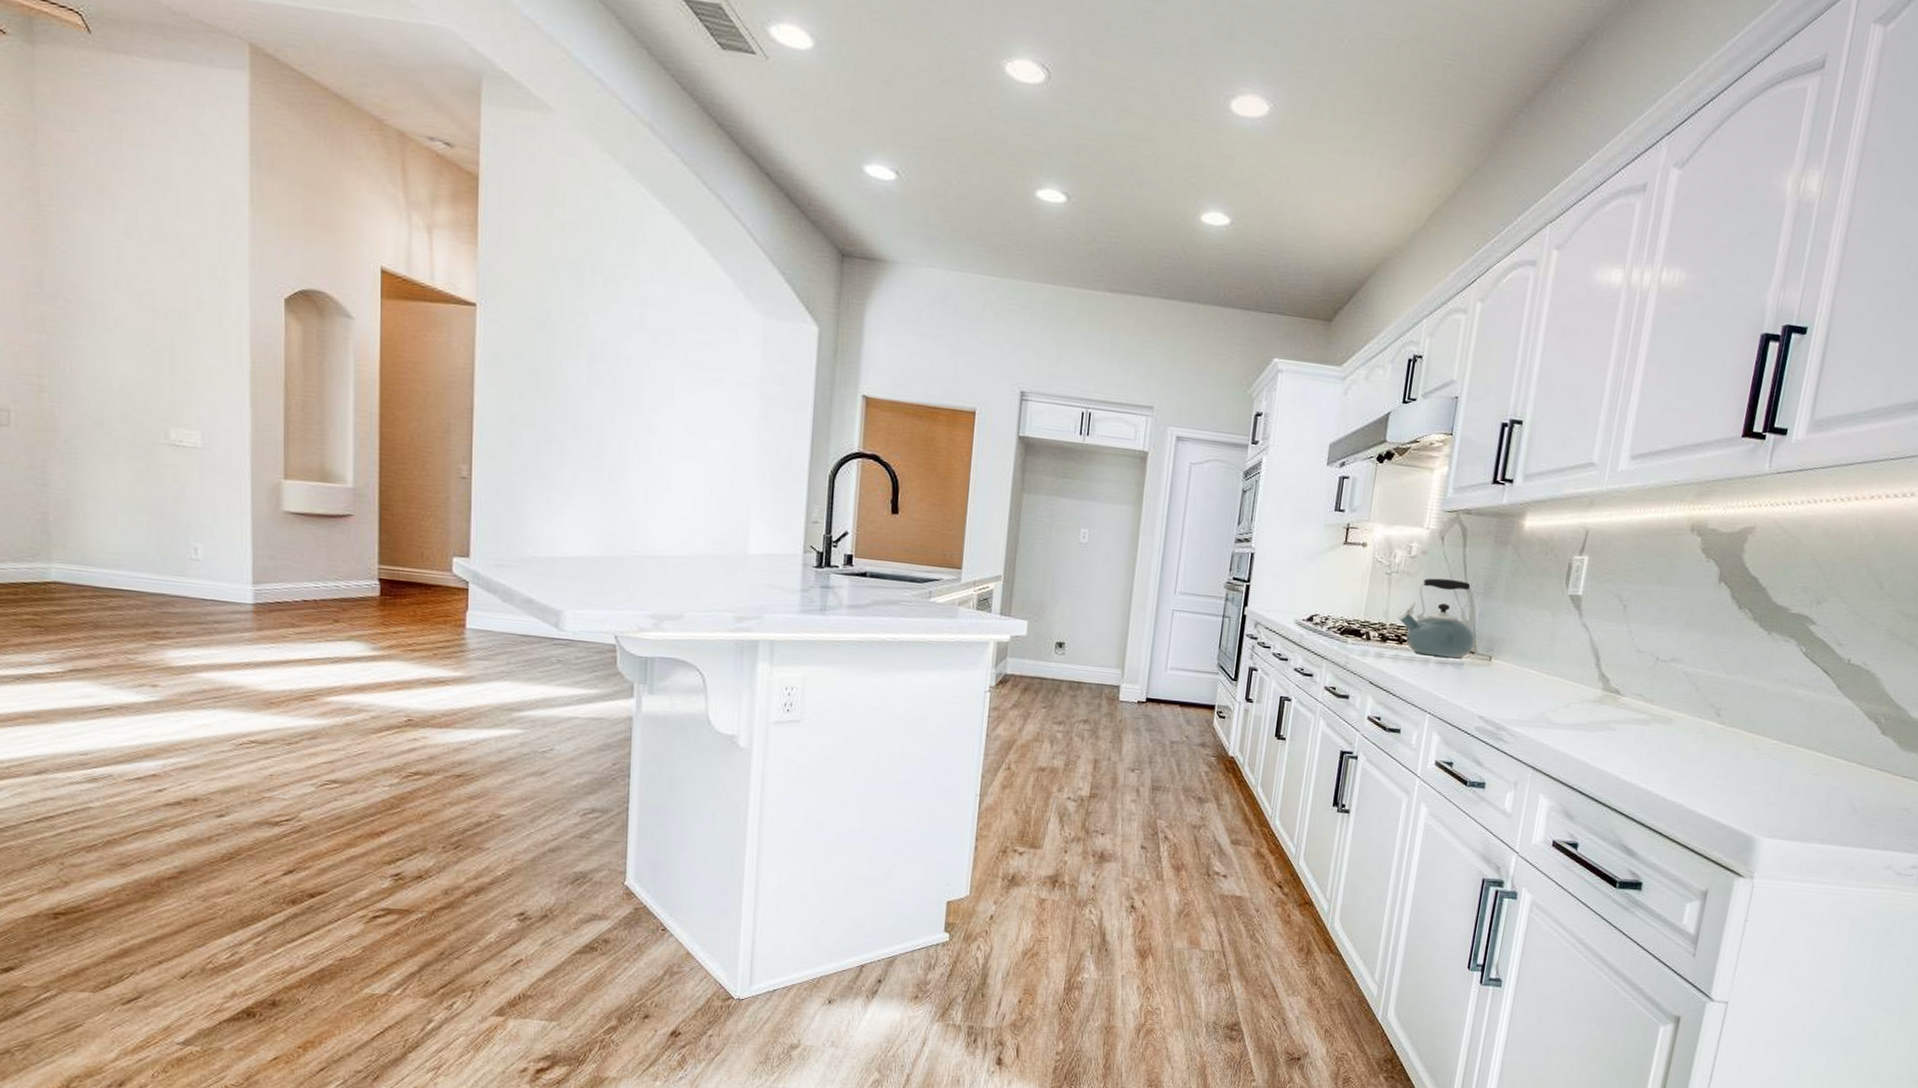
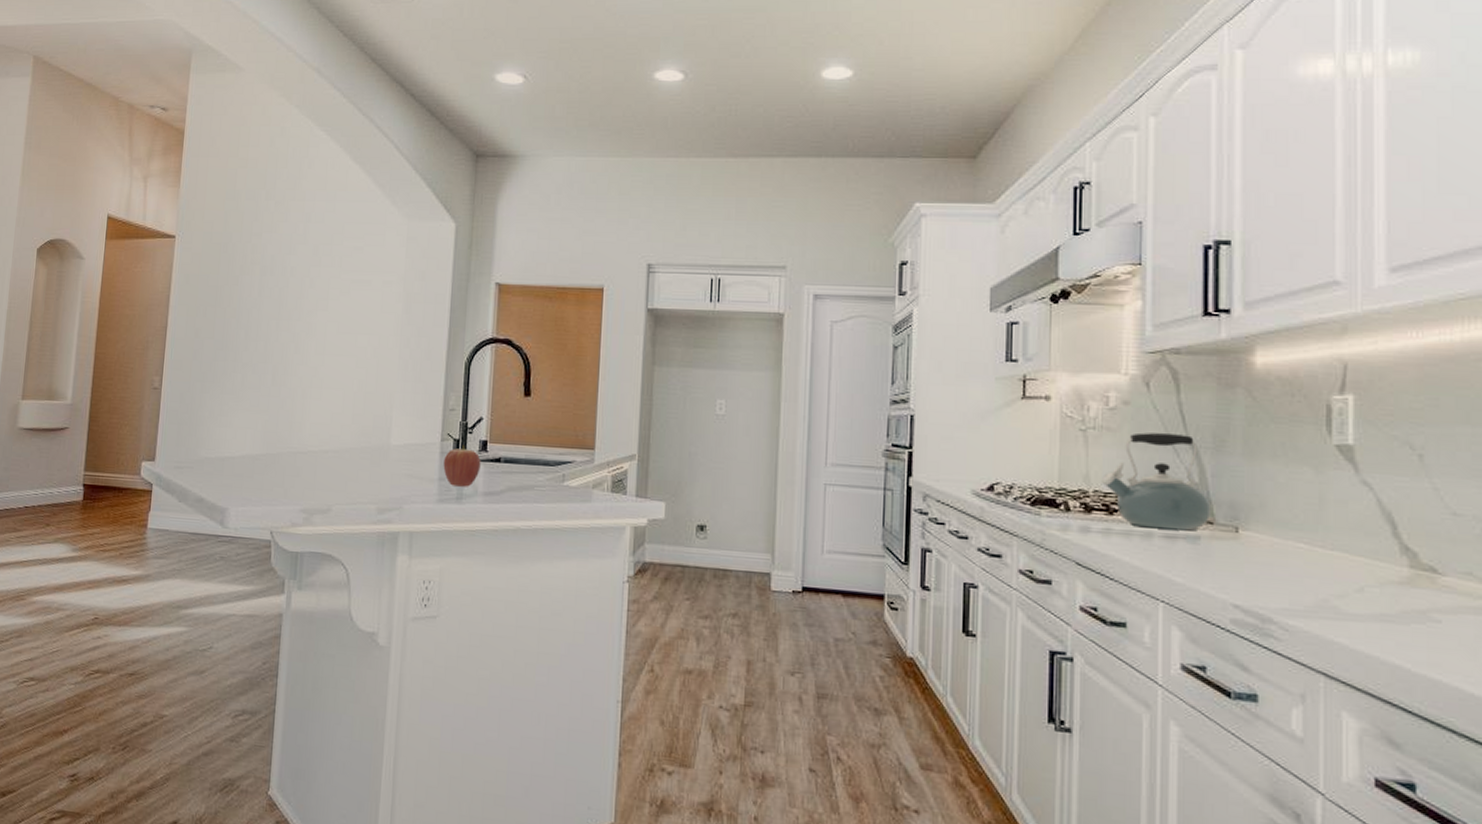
fruit: none [806,557,846,600] -> present [443,445,481,487]

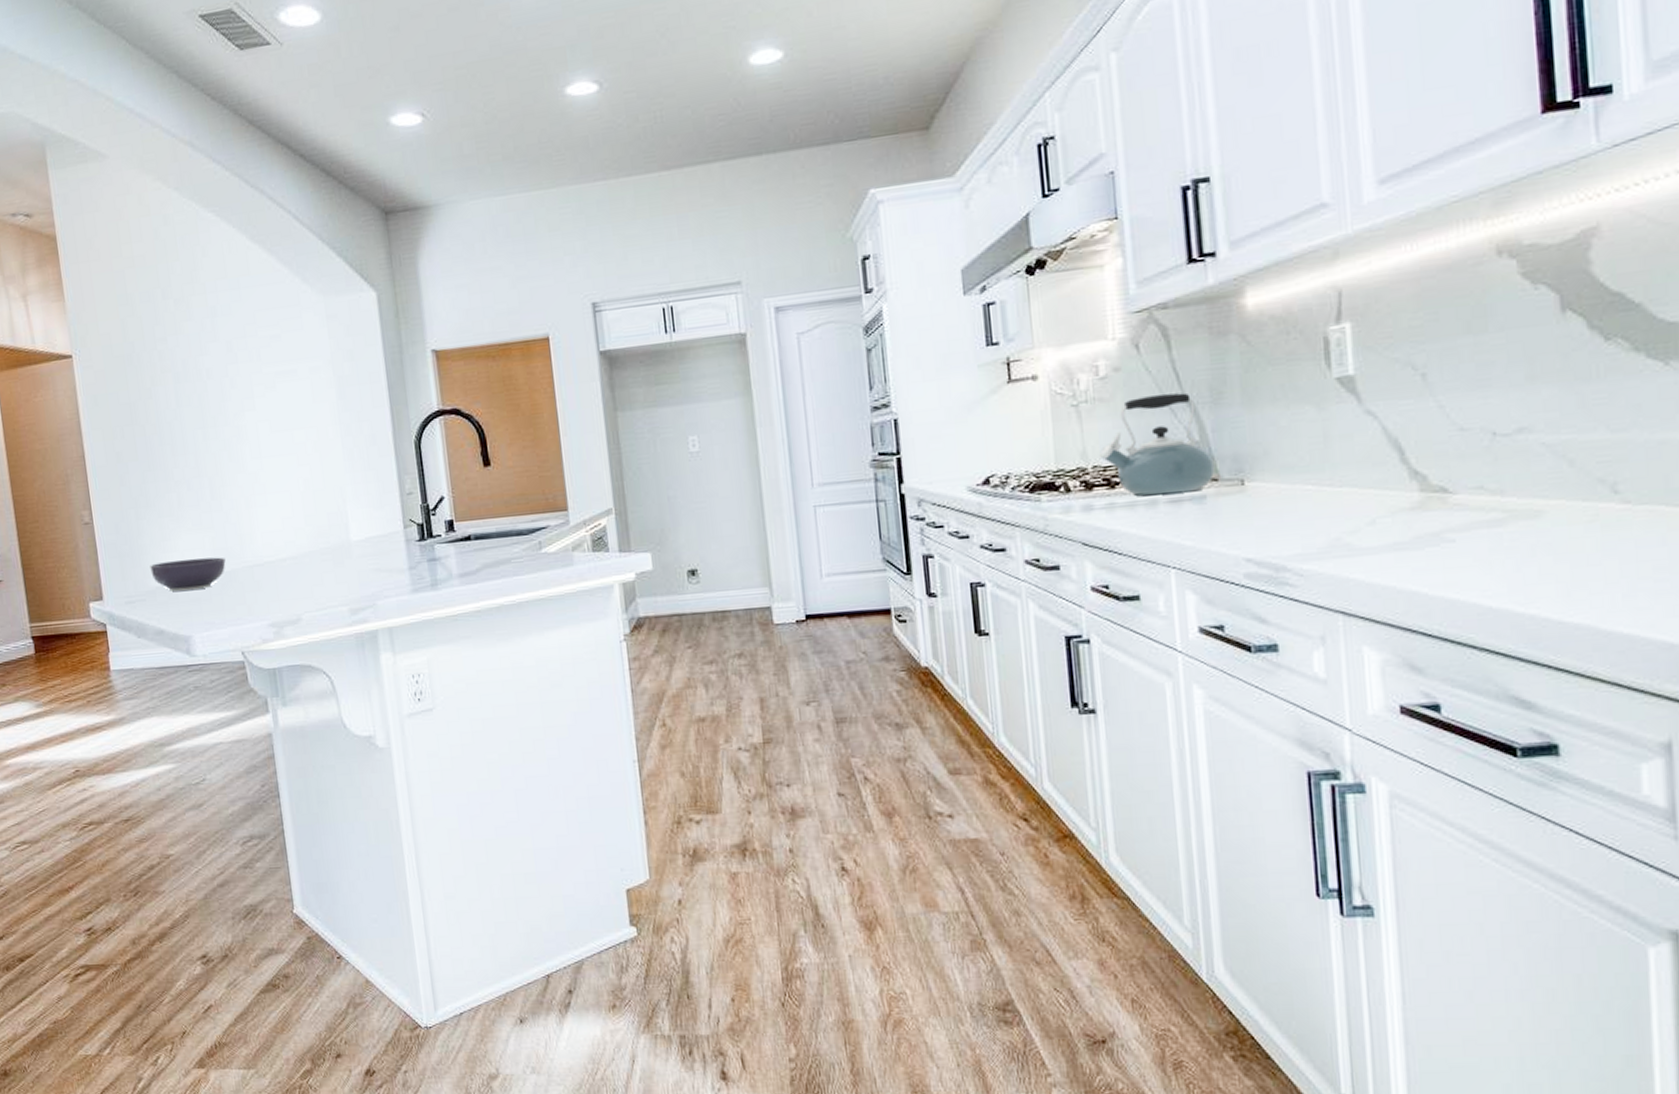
bowl: none [203,435,273,466] -> present [150,557,226,591]
fruit: present [443,445,481,487] -> none [410,528,451,573]

